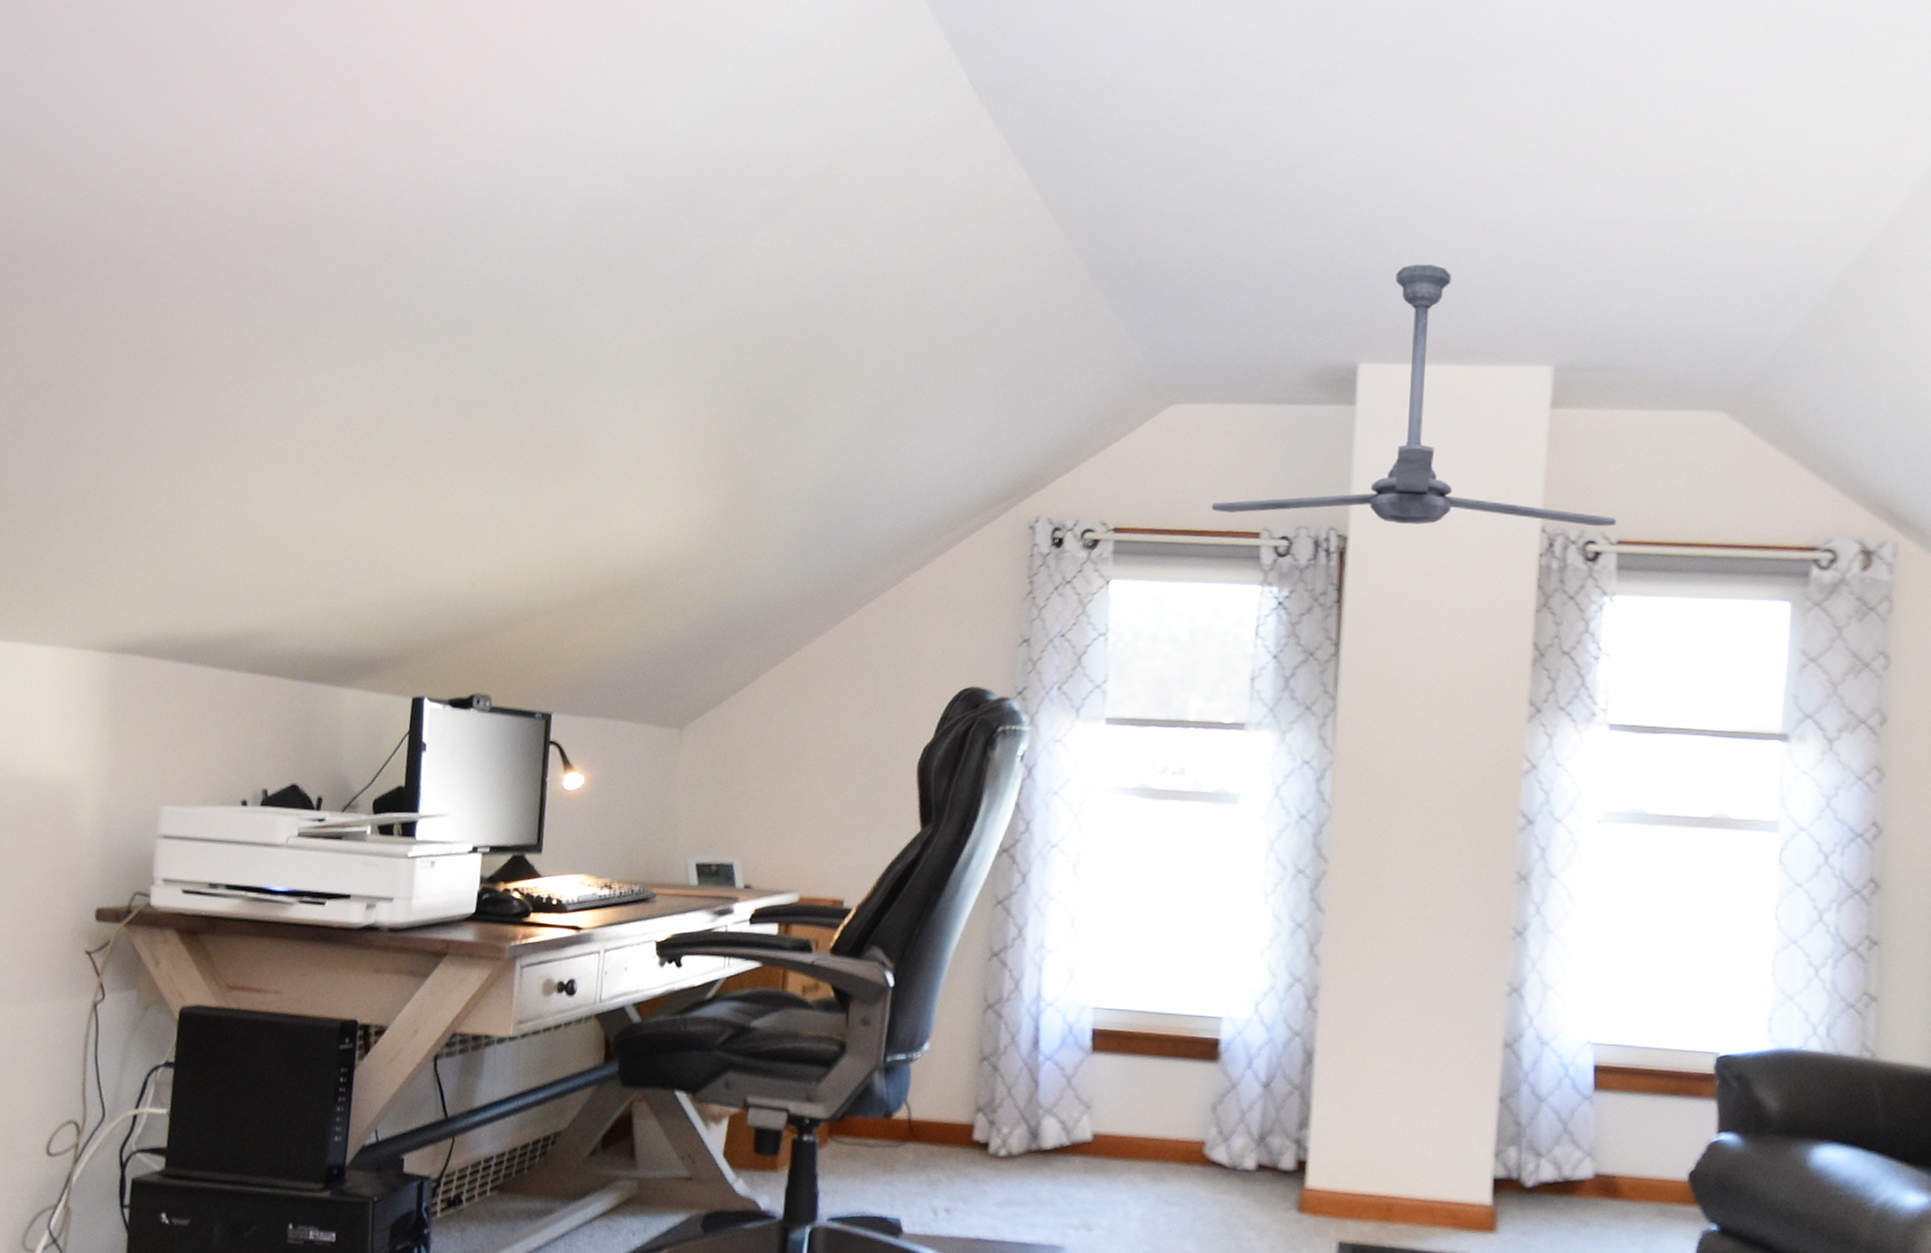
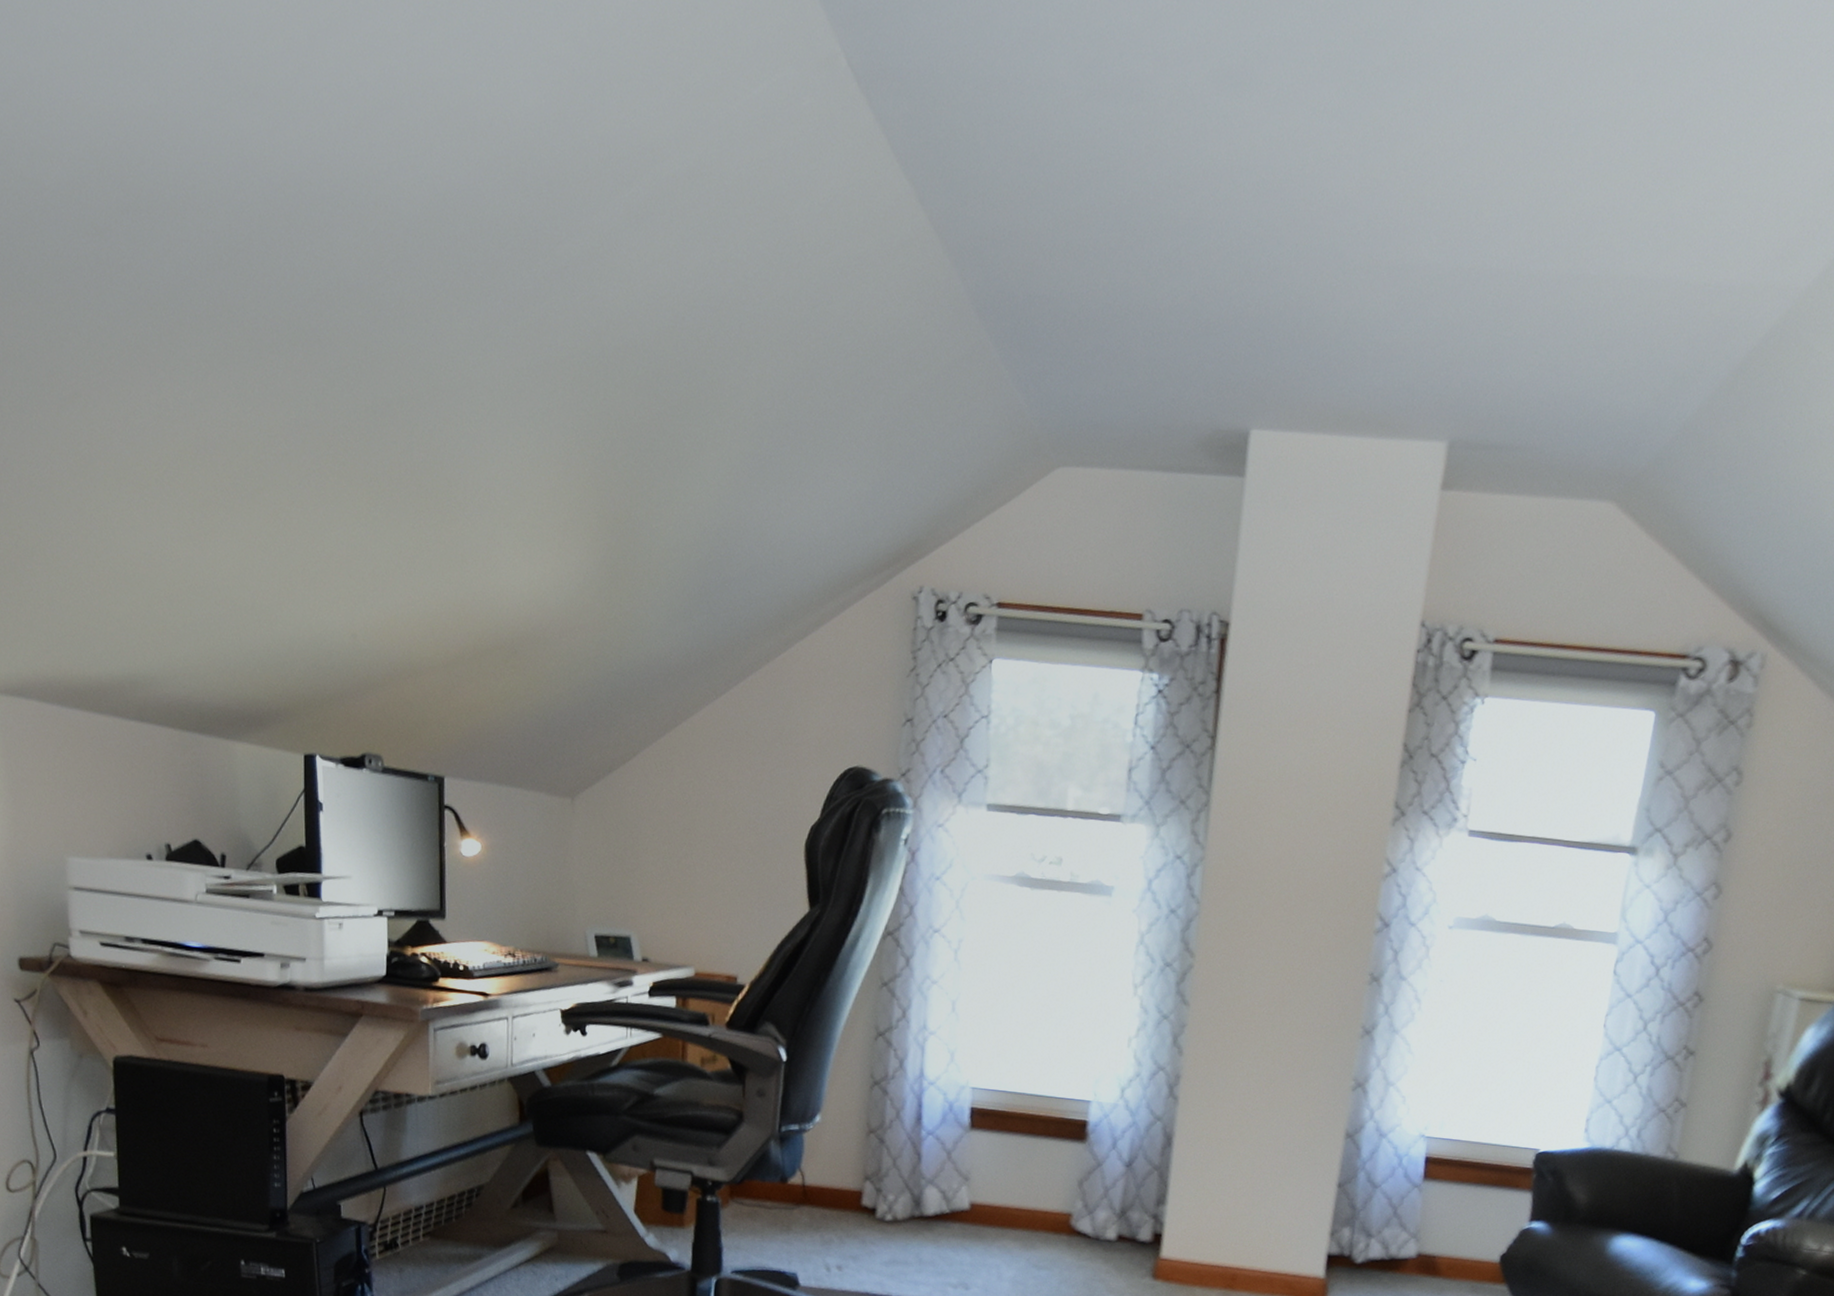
ceiling fan: present [1211,264,1617,527] -> none [1095,315,1496,623]

